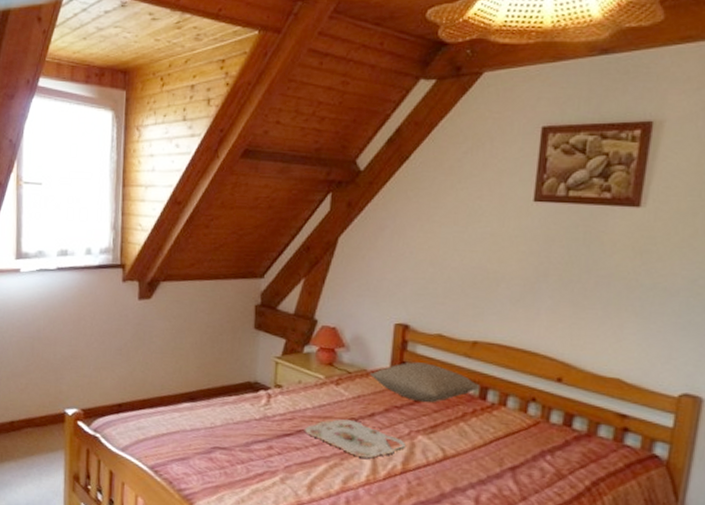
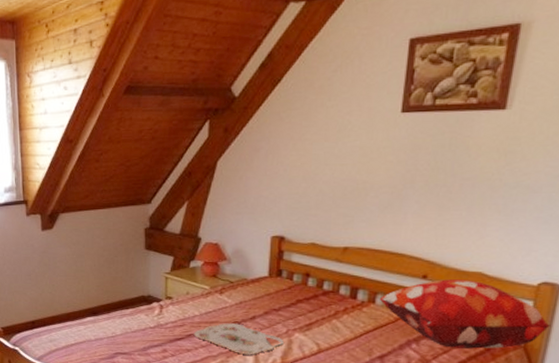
pillow: present [370,362,480,403] -> none [250,269,351,305]
decorative pillow: none [512,384,693,466] -> present [380,279,550,349]

